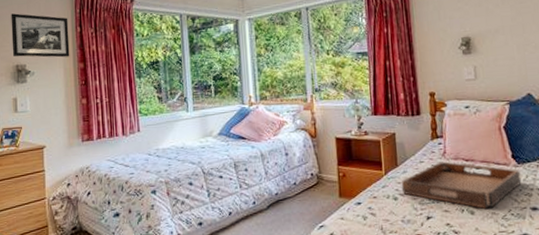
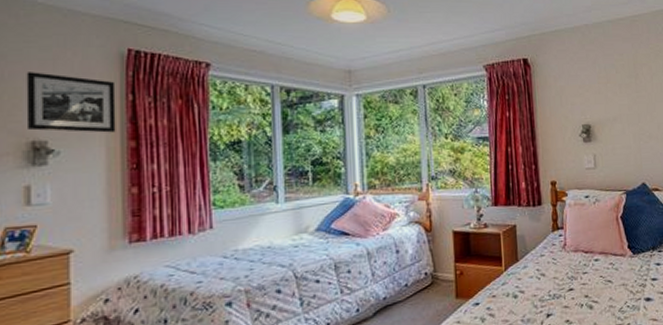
serving tray: present [401,161,522,209] -> none [521,254,637,302]

